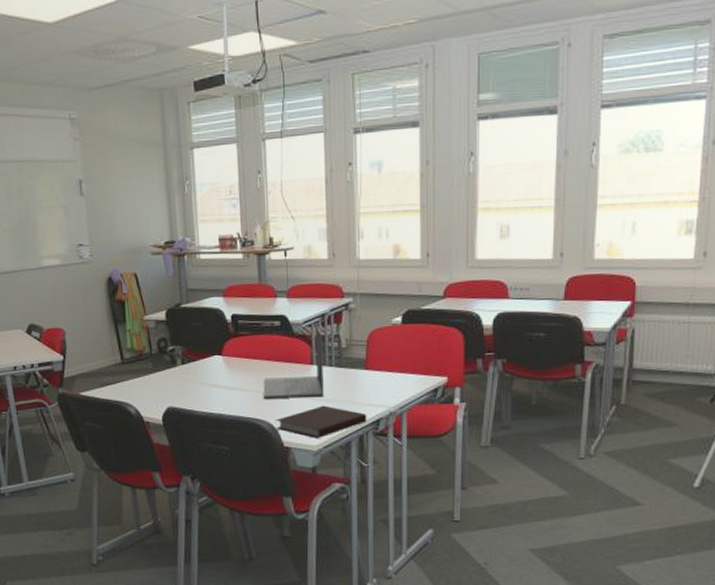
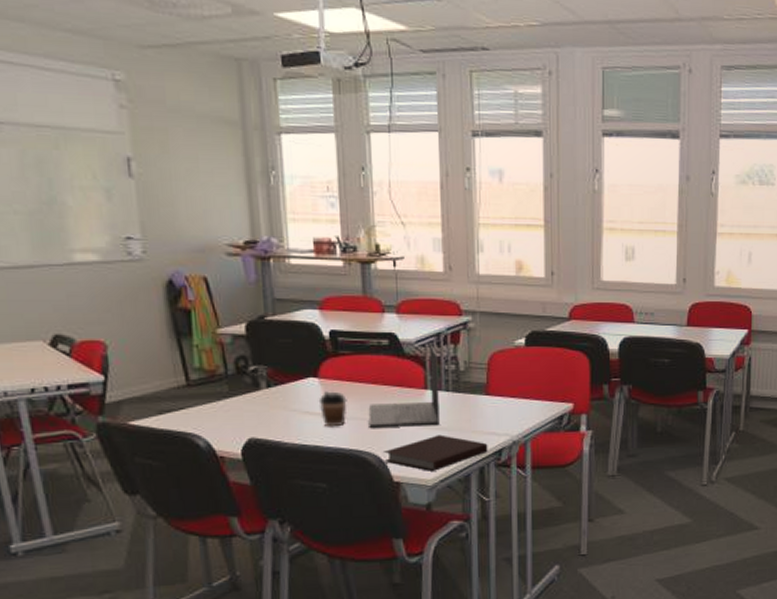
coffee cup: none [222,367,246,398] -> present [318,391,347,427]

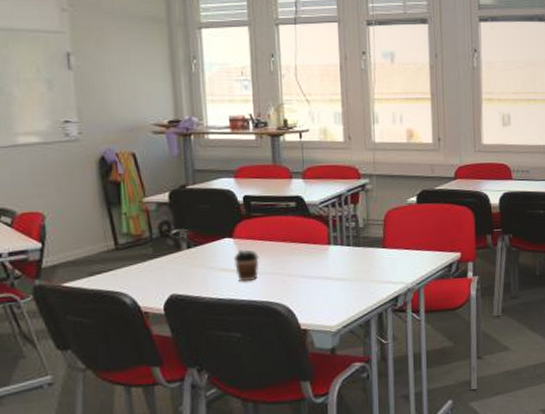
laptop: present [368,343,440,428] -> none [278,204,342,281]
notebook: present [384,434,488,471] -> none [292,285,386,319]

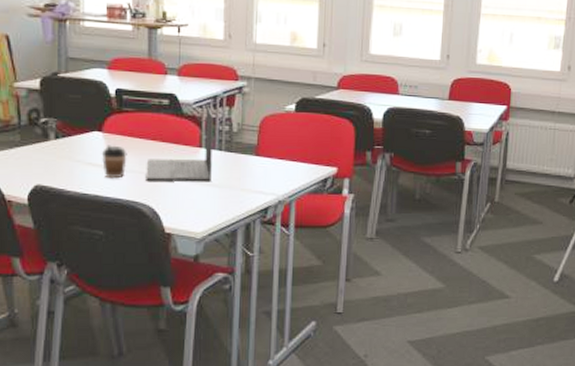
laptop: none [278,204,342,281] -> present [146,105,213,182]

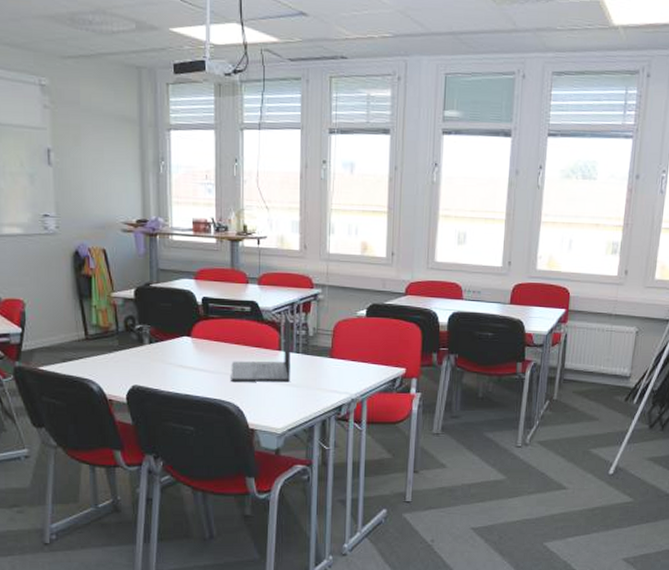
coffee cup: present [101,145,127,179] -> none [190,349,214,380]

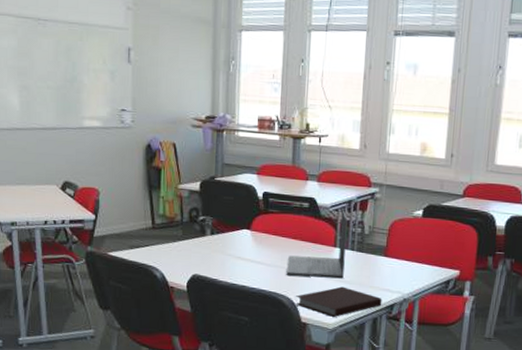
notebook: none [242,390,330,421] -> present [296,286,382,317]

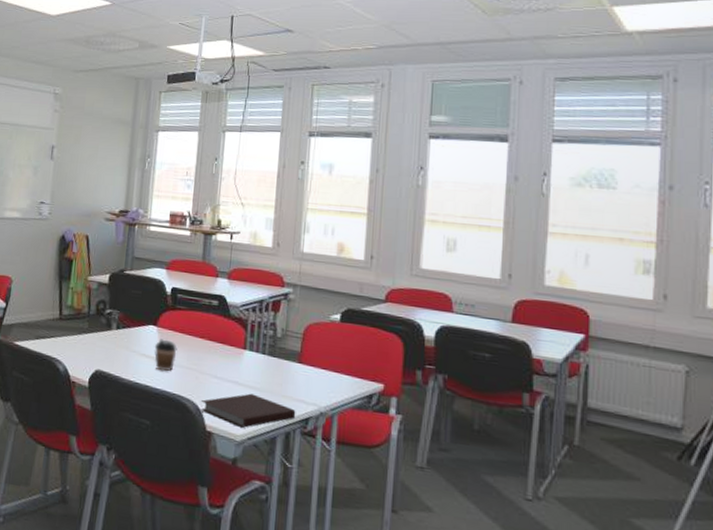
coffee cup: none [249,242,271,272] -> present [154,339,177,372]
laptop: present [286,208,348,279] -> none [192,308,259,384]

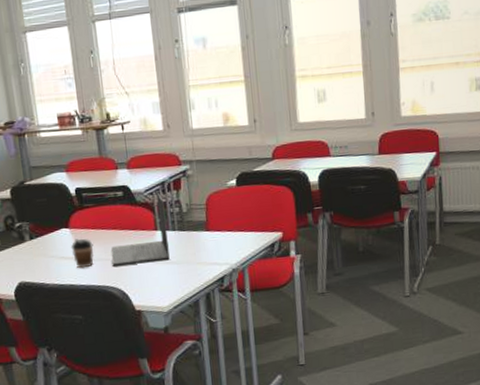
laptop: none [192,308,259,384] -> present [111,191,170,266]
notebook: present [201,393,296,428] -> none [126,268,212,300]

